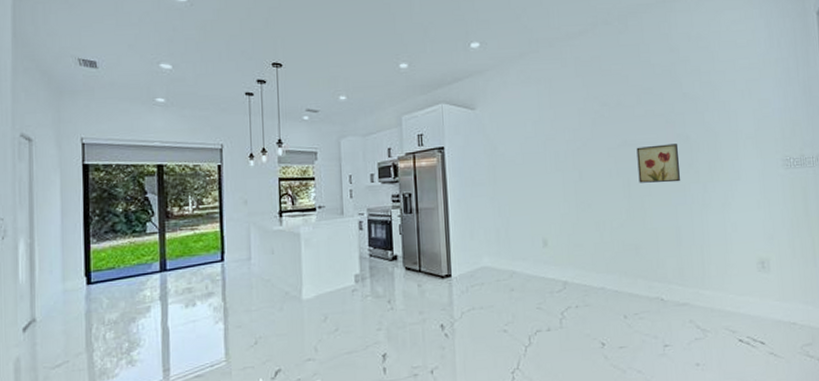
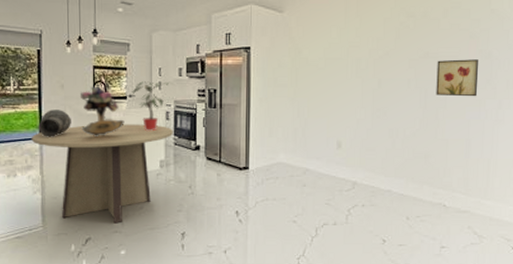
dining table: none [212,236,367,350] -> present [31,124,173,224]
ceramic pot: none [219,227,256,259] -> present [38,110,71,137]
bouquet: none [264,197,315,254] -> present [79,85,125,136]
potted plant: none [321,189,362,243] -> present [132,81,170,130]

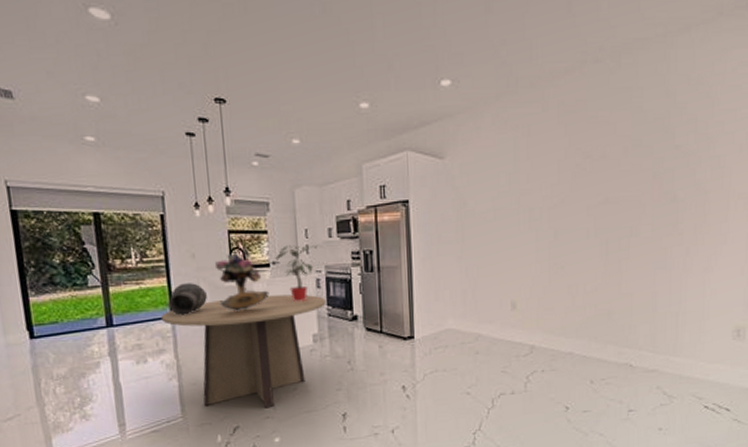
wall art: present [436,59,479,97] -> none [618,203,664,245]

